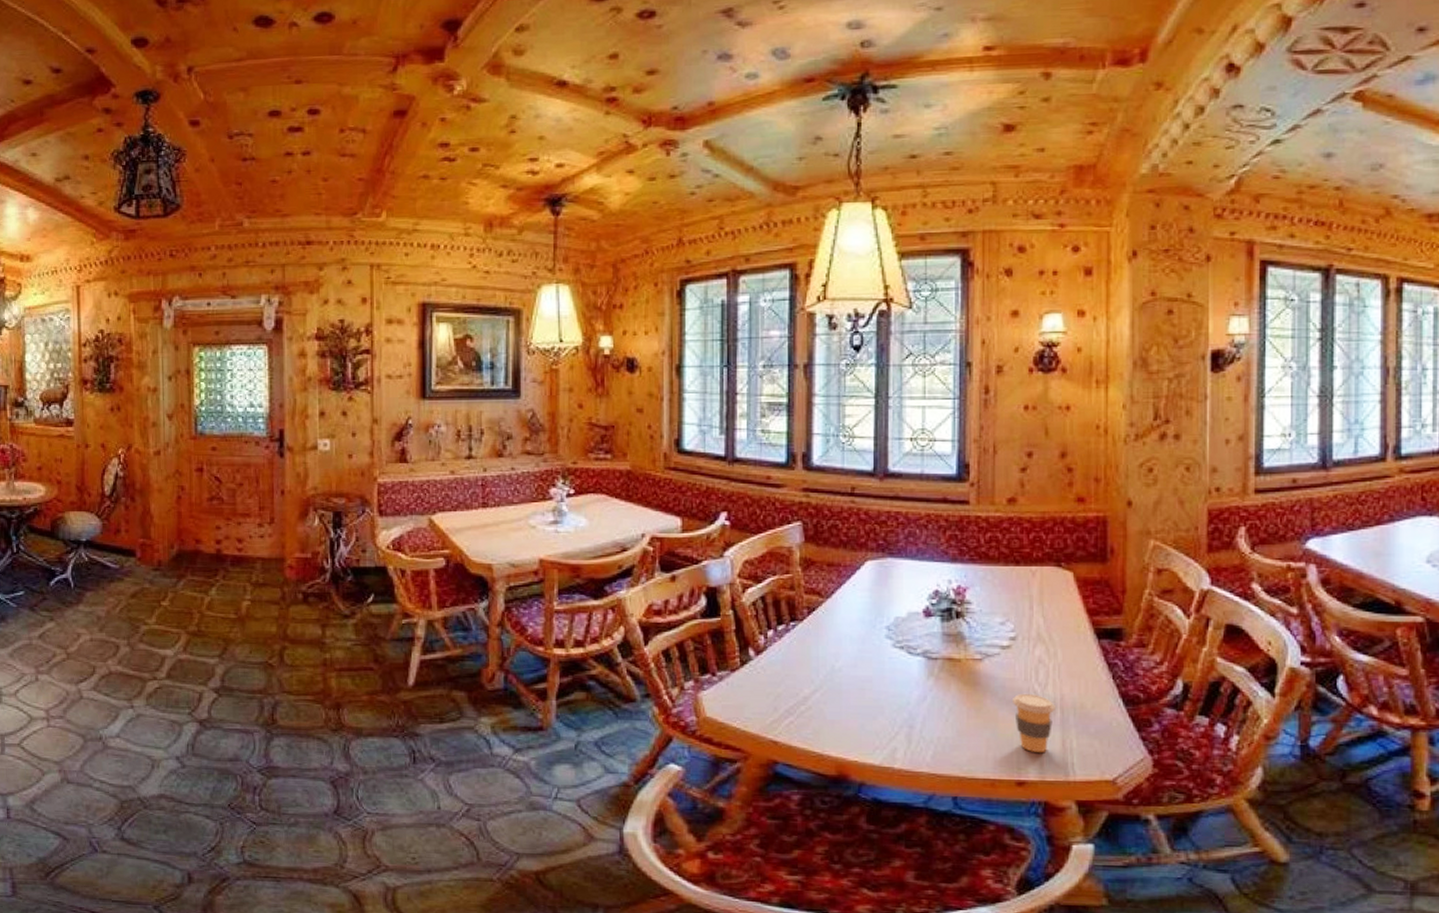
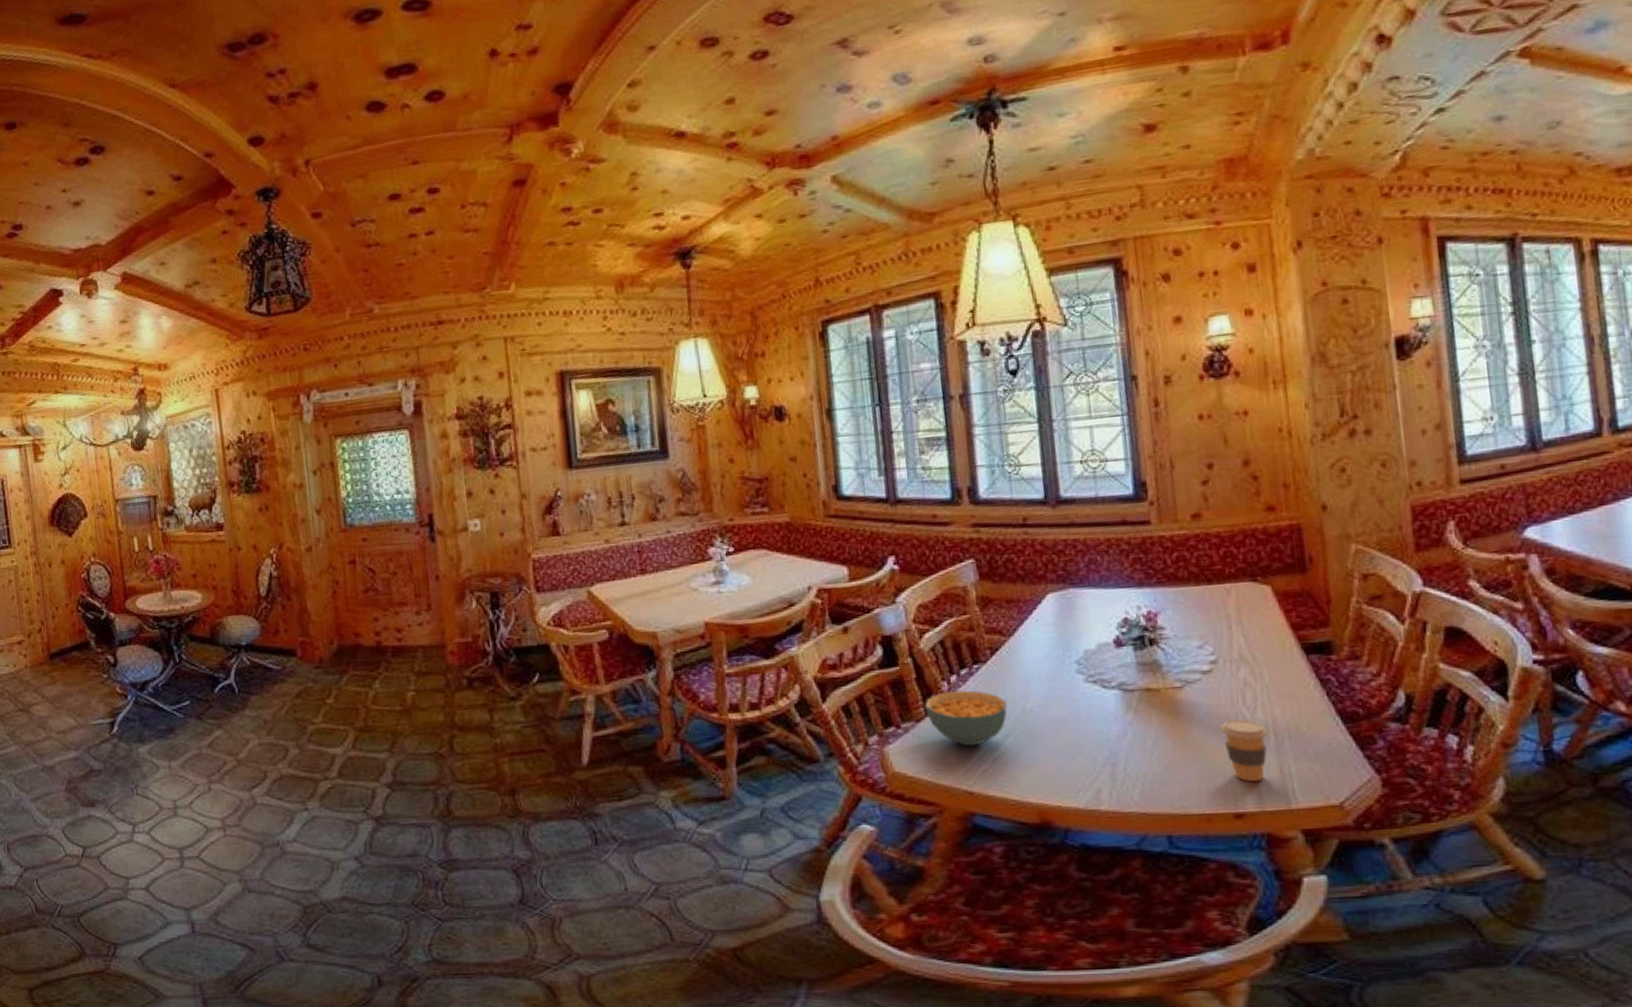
cereal bowl: none [741,645,818,699] -> present [925,690,1007,747]

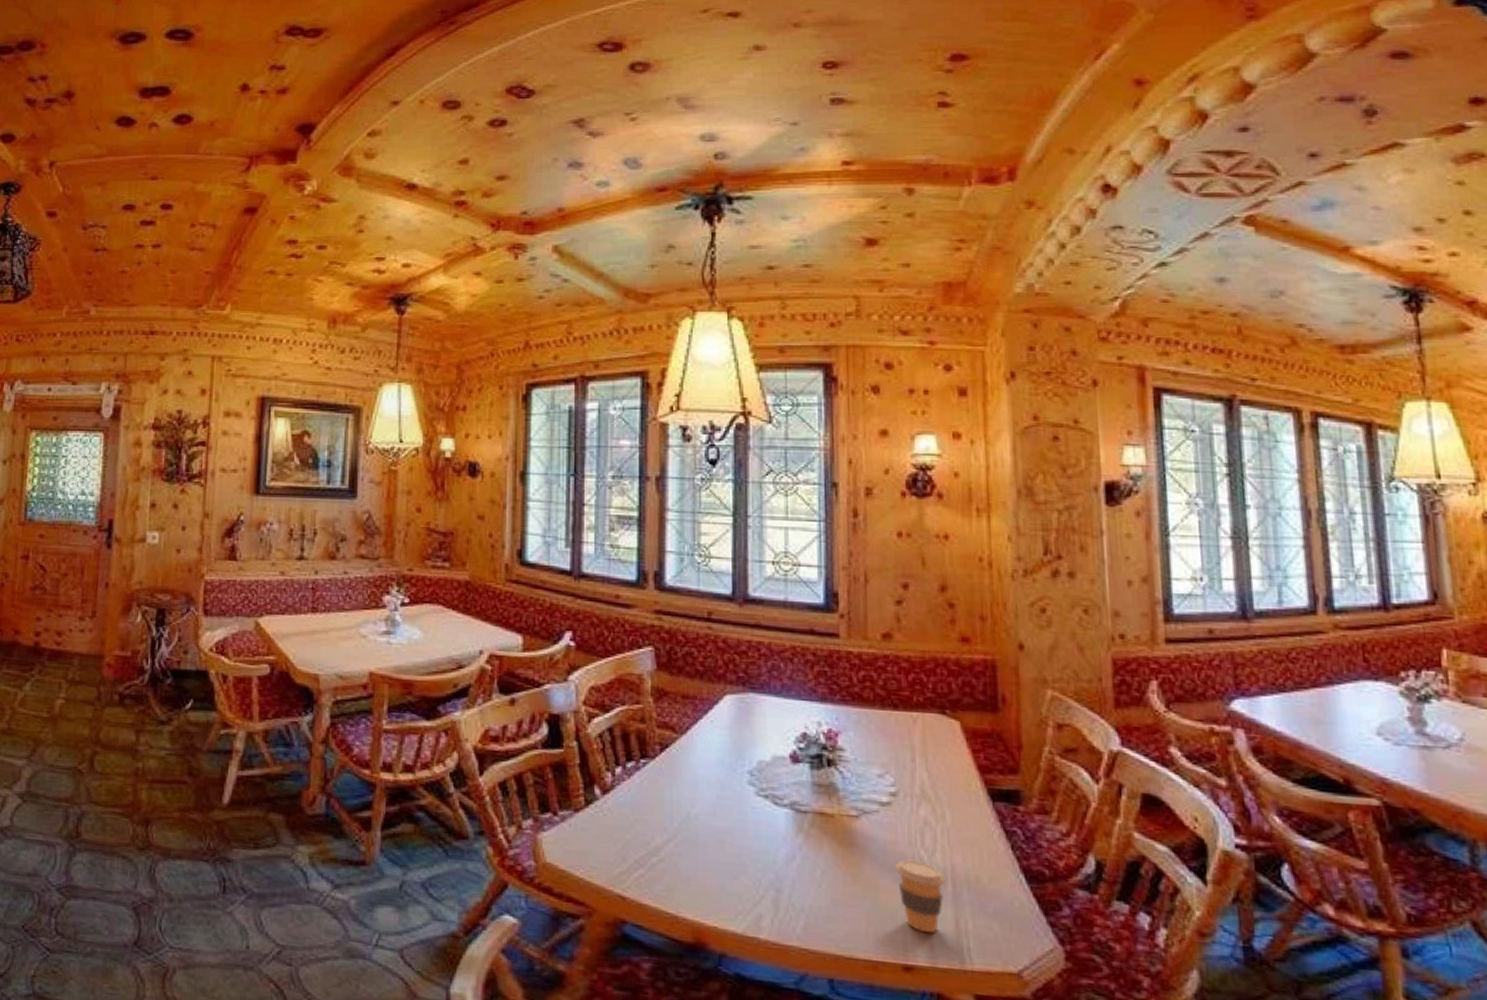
cereal bowl: present [925,690,1007,747] -> none [586,783,671,848]

